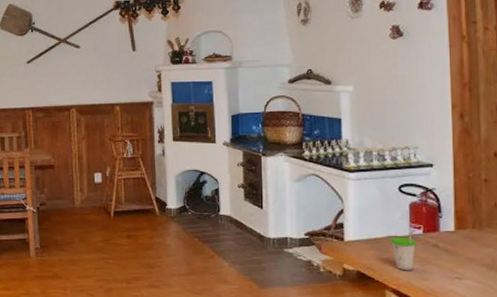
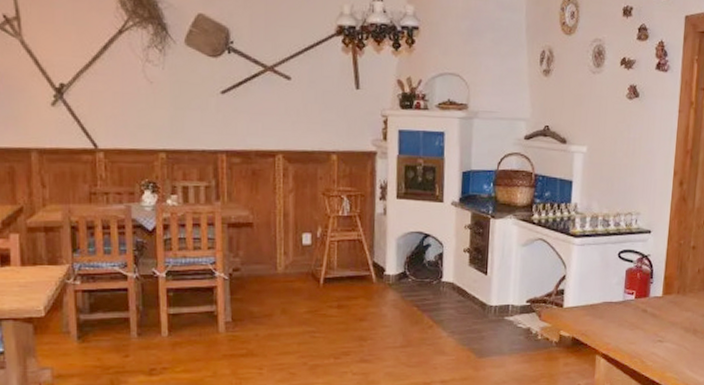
cup: present [390,230,417,271] -> none [605,296,629,336]

